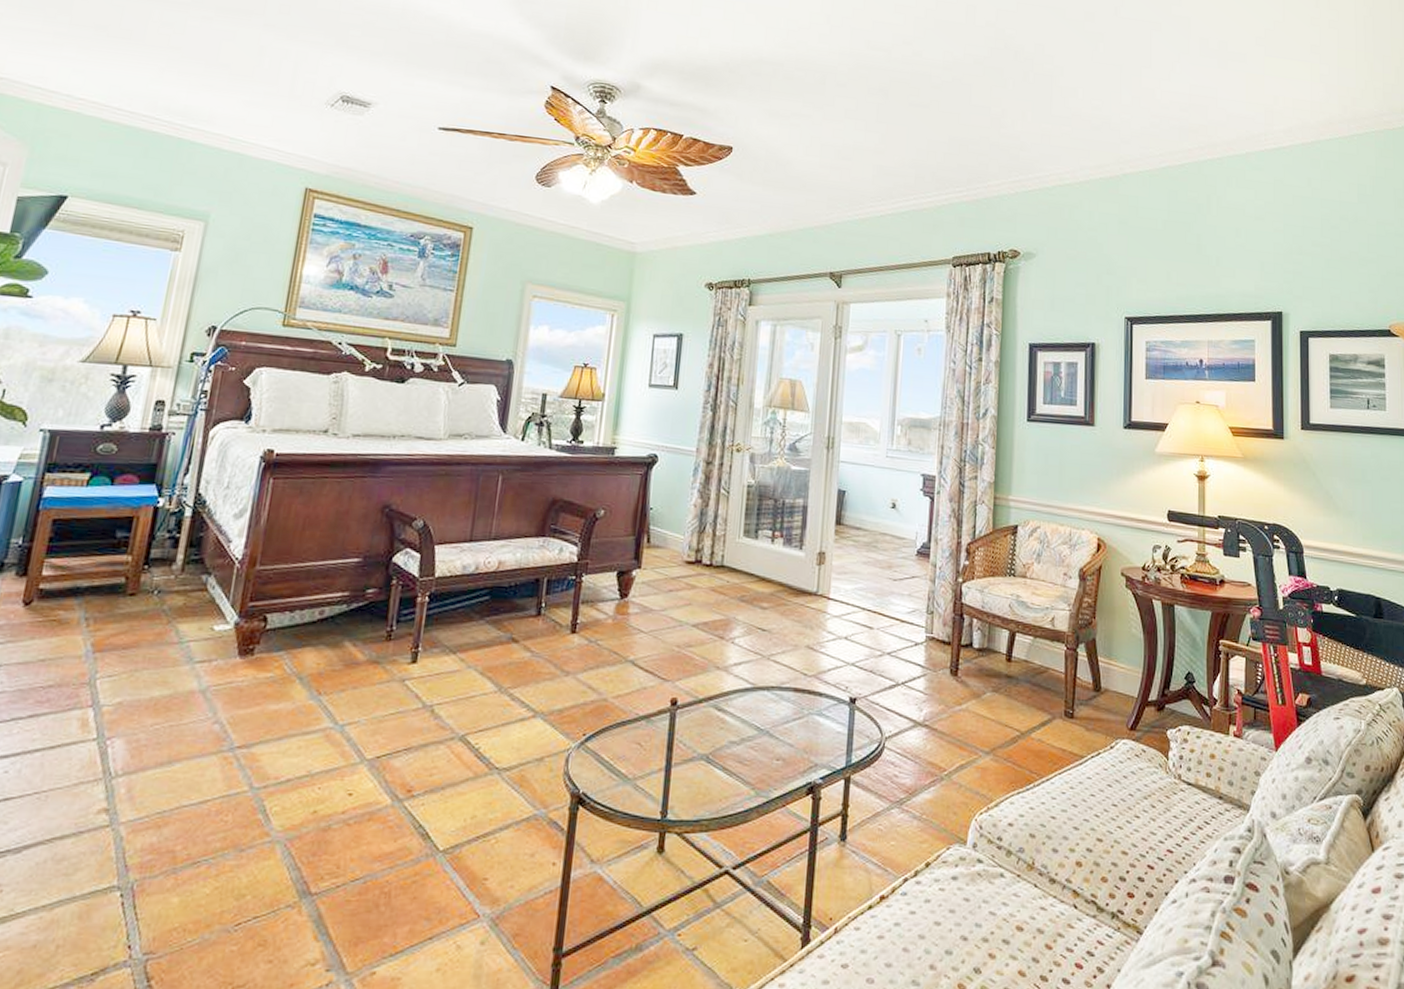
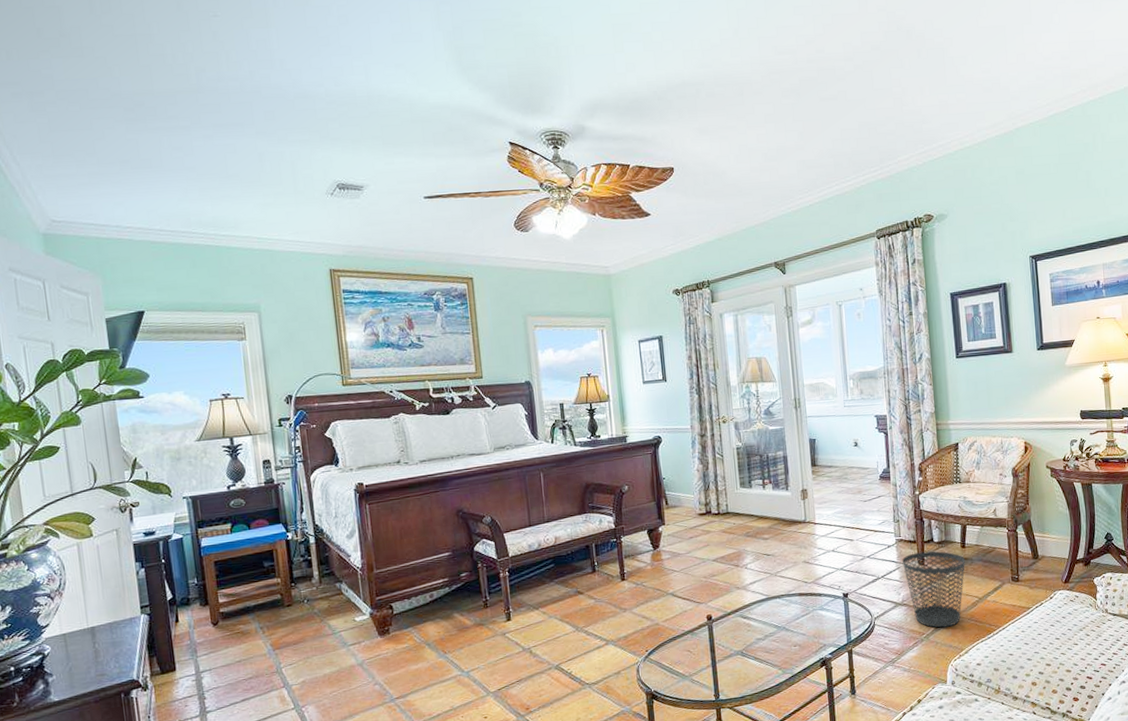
wastebasket: none [930,658,1010,766] -> present [902,551,966,628]

